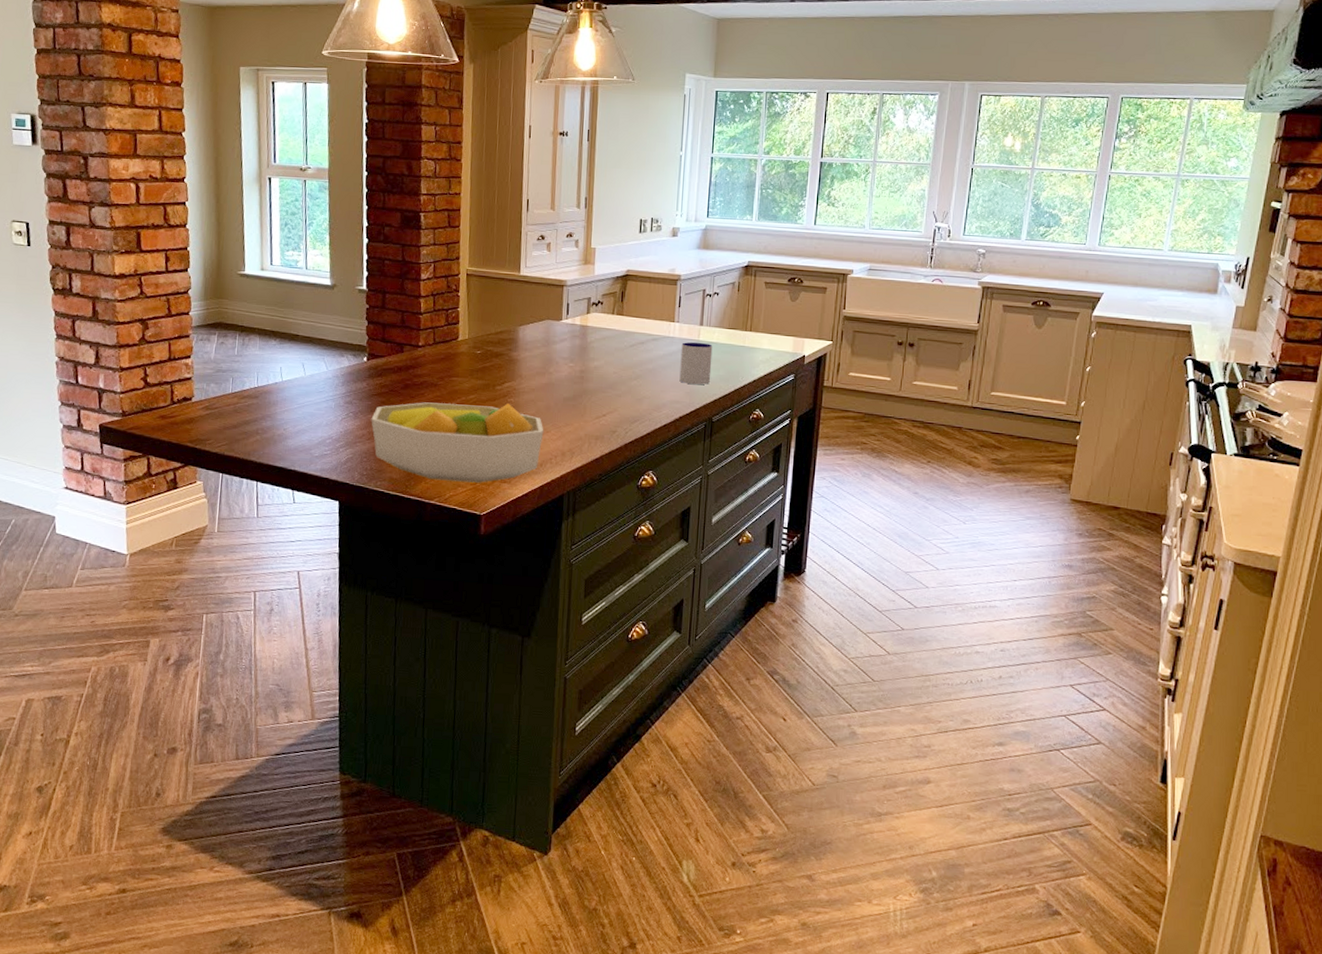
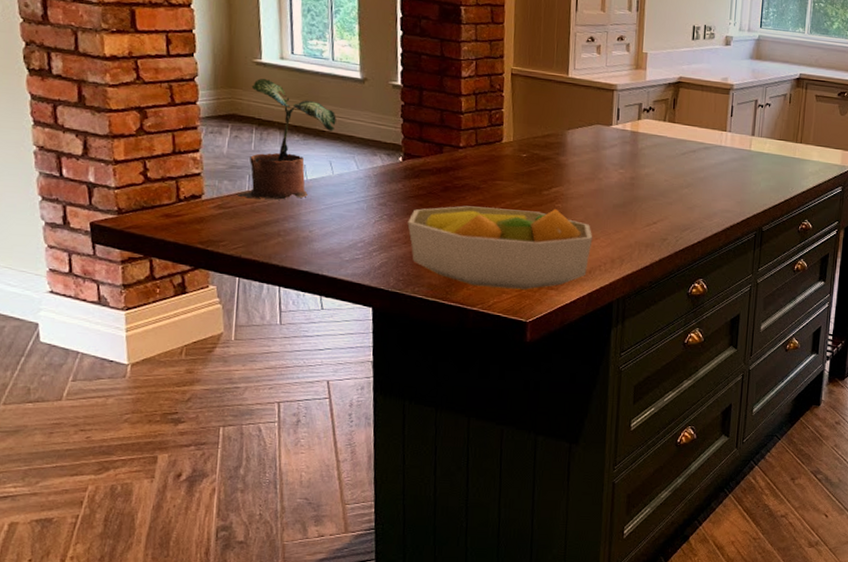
potted plant: none [222,289,309,401] -> present [237,79,336,201]
mug: present [679,342,713,385] -> none [730,152,764,195]

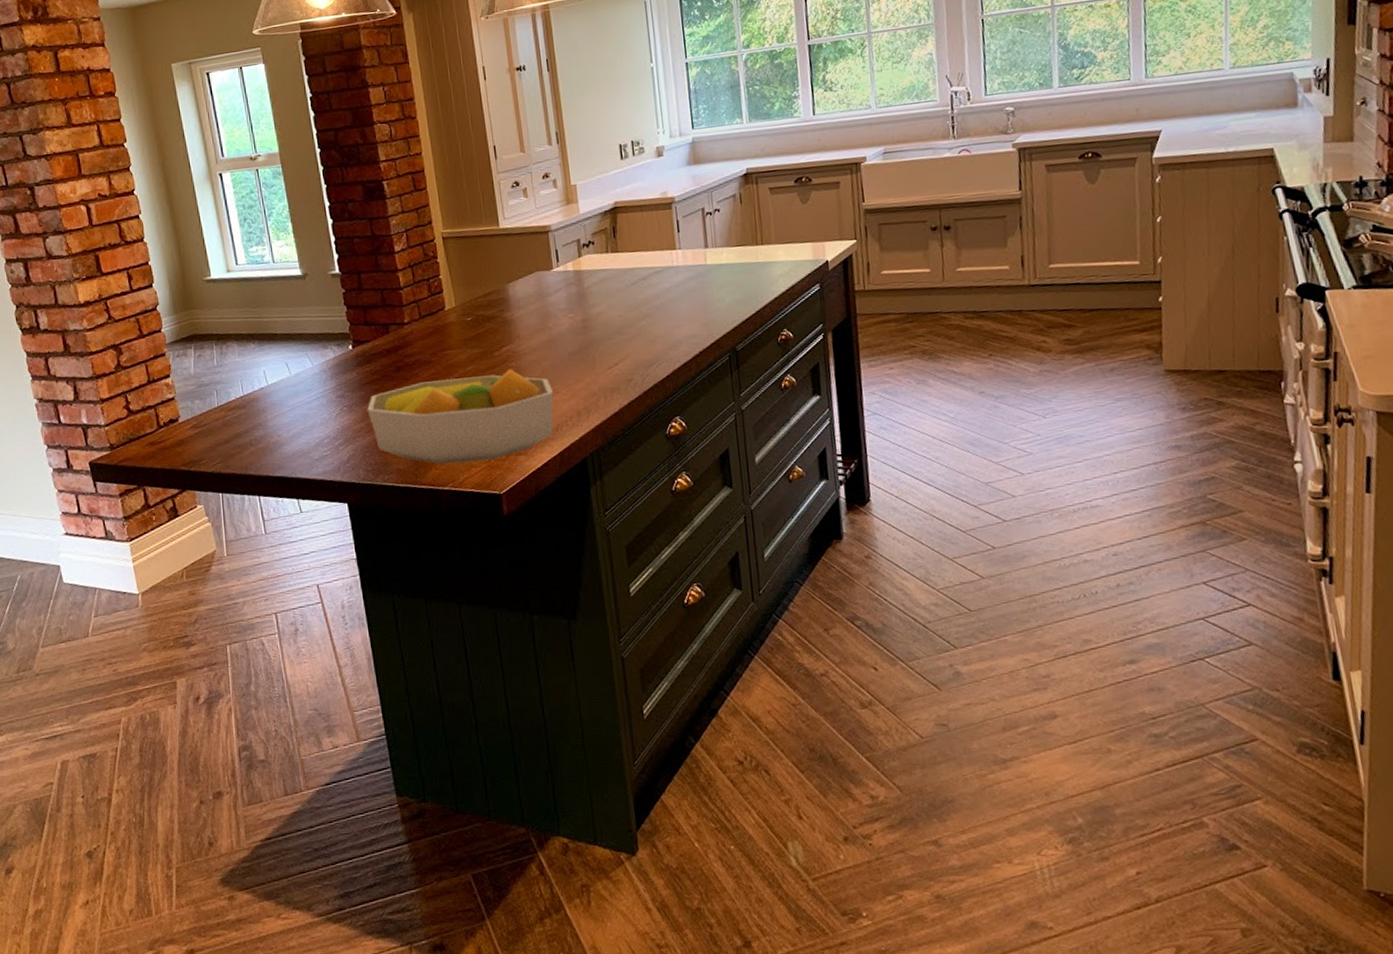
potted plant: present [237,79,336,201] -> none [206,294,286,413]

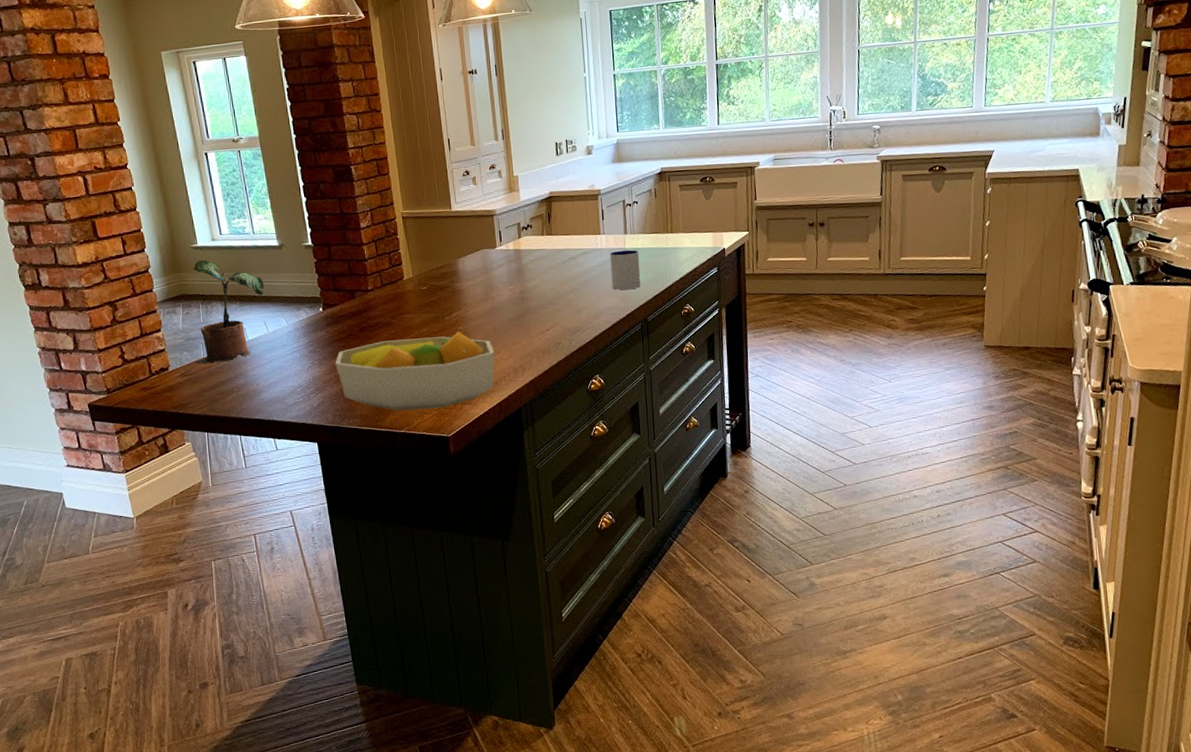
potted plant: none [206,294,286,413] -> present [193,260,264,364]
mug: none [688,266,728,315] -> present [610,249,641,290]

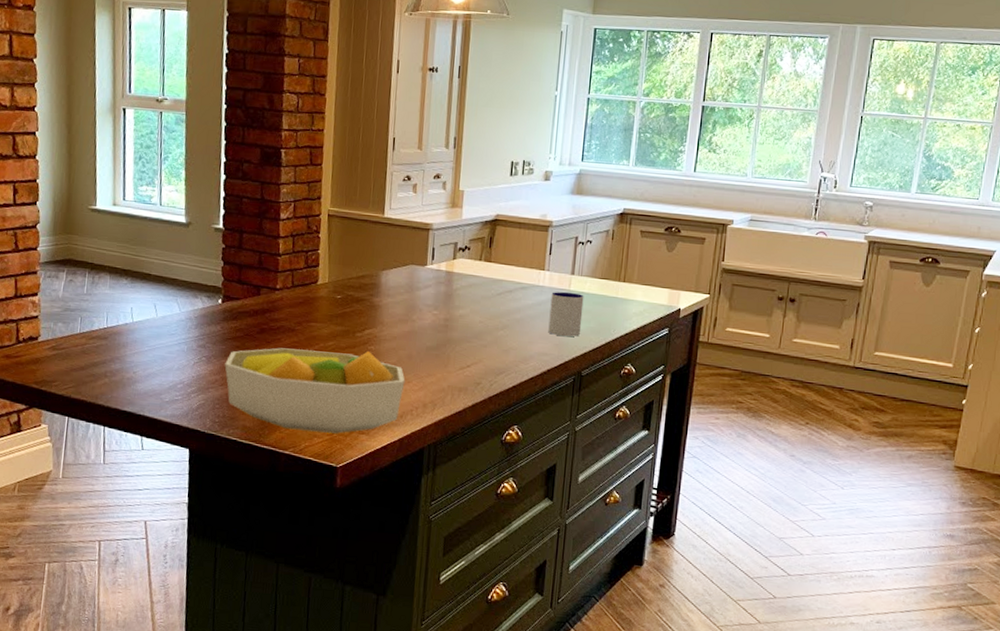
potted plant: present [193,260,264,364] -> none [70,224,162,342]

